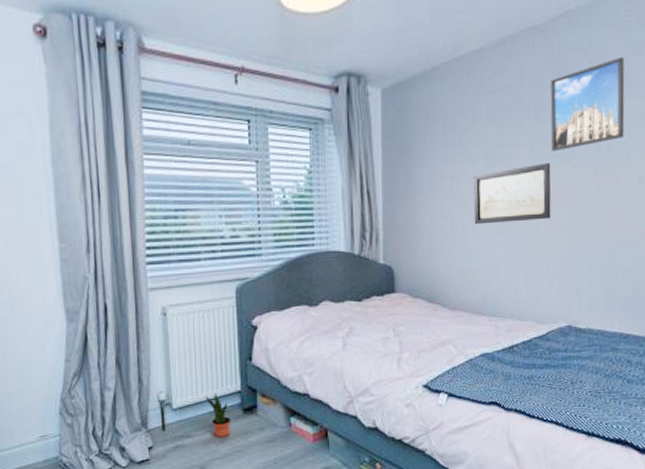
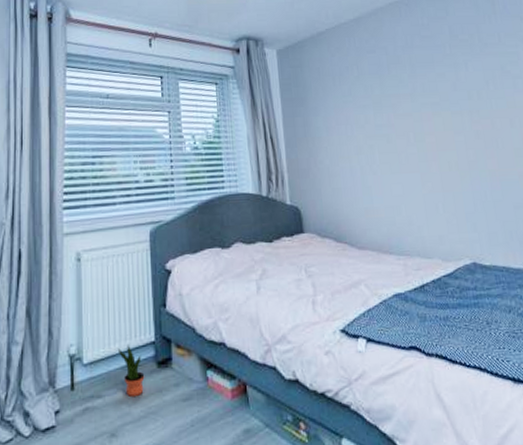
wall art: present [473,163,551,225] -> none [365,111,439,166]
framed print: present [550,56,625,152] -> none [420,23,490,101]

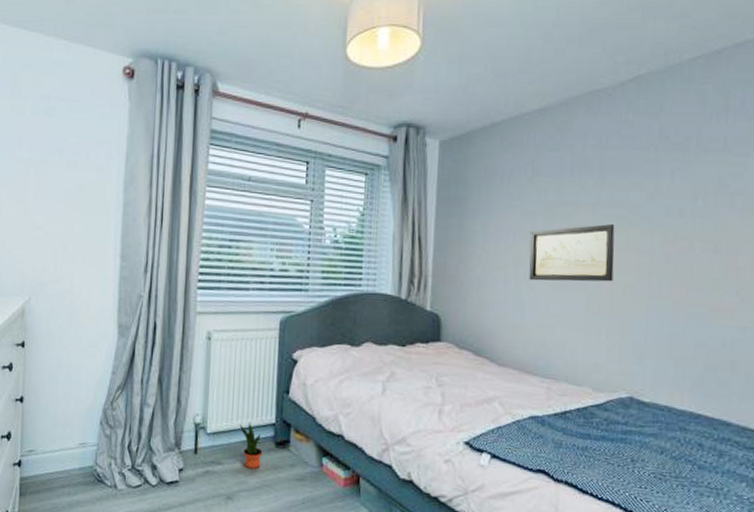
wall art: none [365,111,439,166] -> present [529,224,615,282]

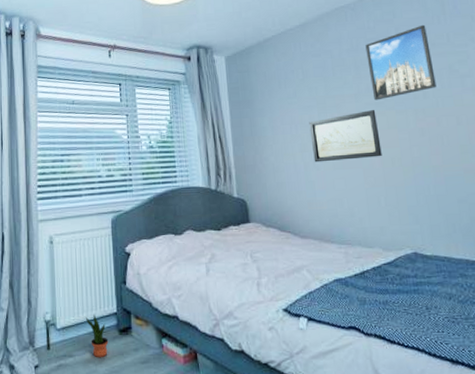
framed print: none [615,123,700,214] -> present [365,24,437,101]

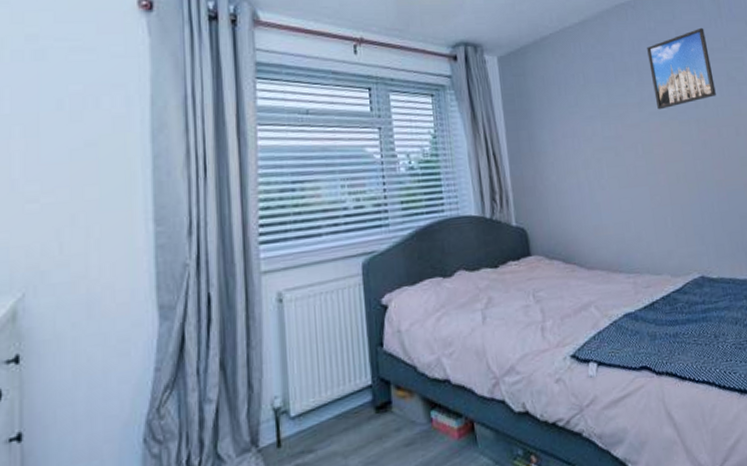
potted plant: present [85,315,109,358] -> none [329,391,362,448]
wall art: present [309,110,382,163] -> none [592,120,667,181]

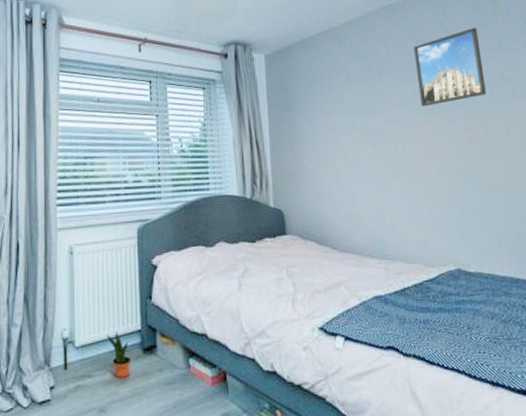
potted plant: none [329,391,362,448] -> present [106,332,131,379]

